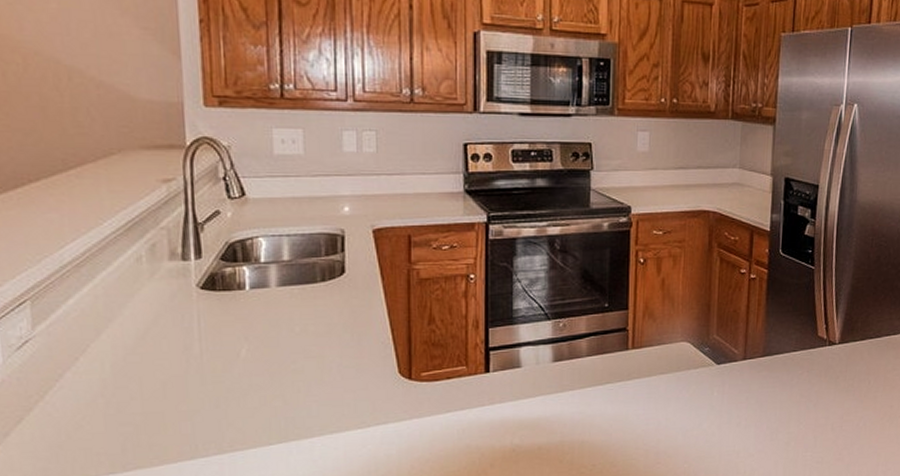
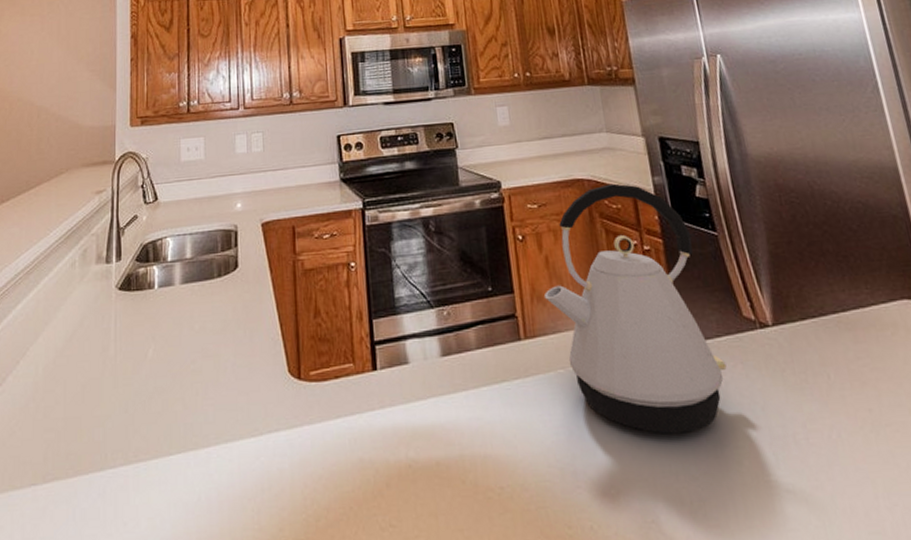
kettle: none [656,217,796,424] -> present [544,183,727,434]

